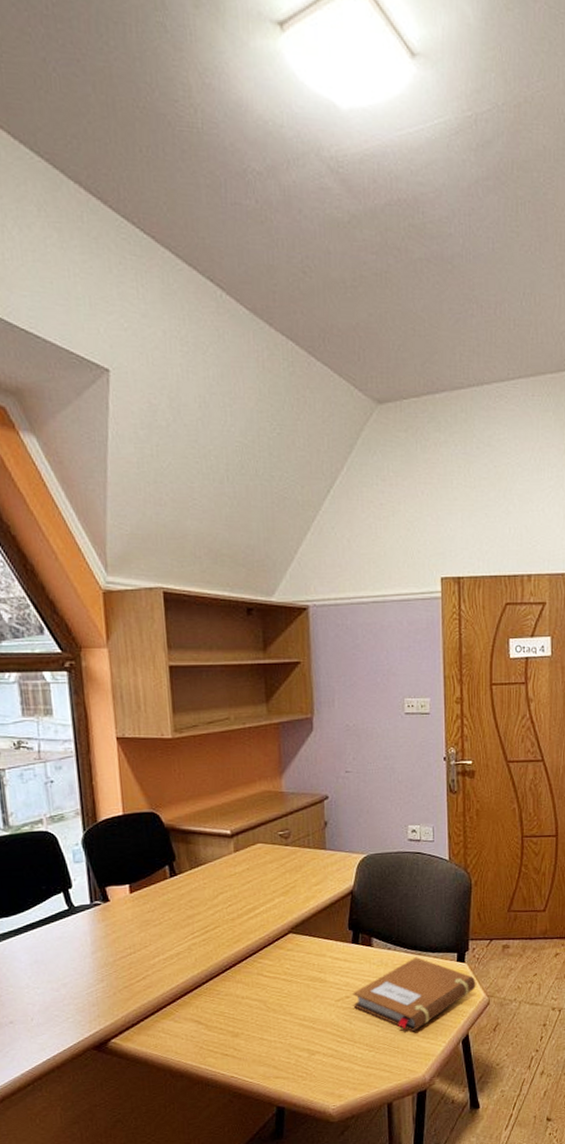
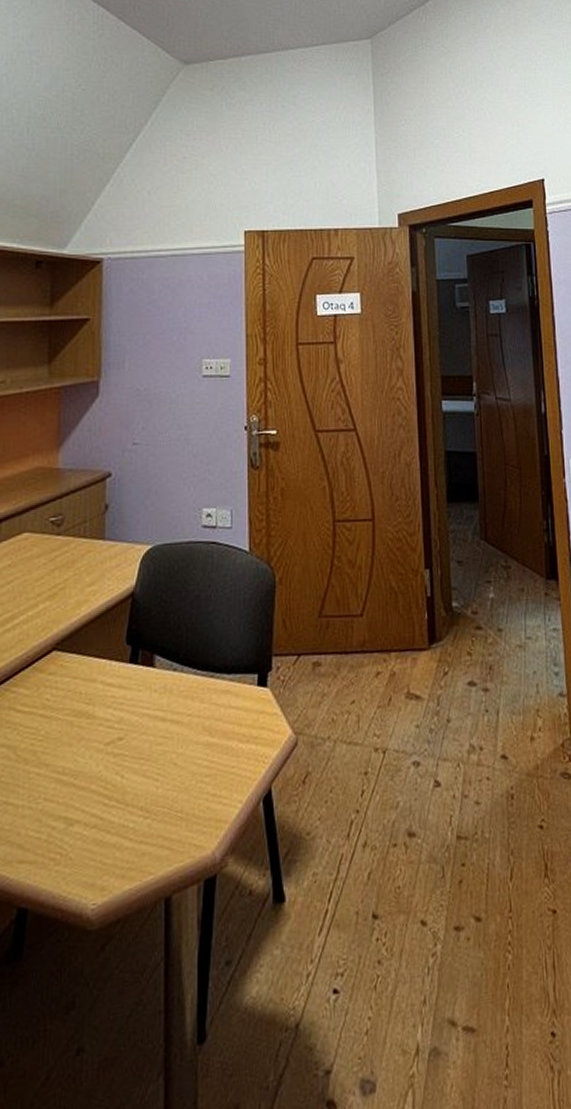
notebook: present [352,956,476,1031] -> none [126,680,281,787]

